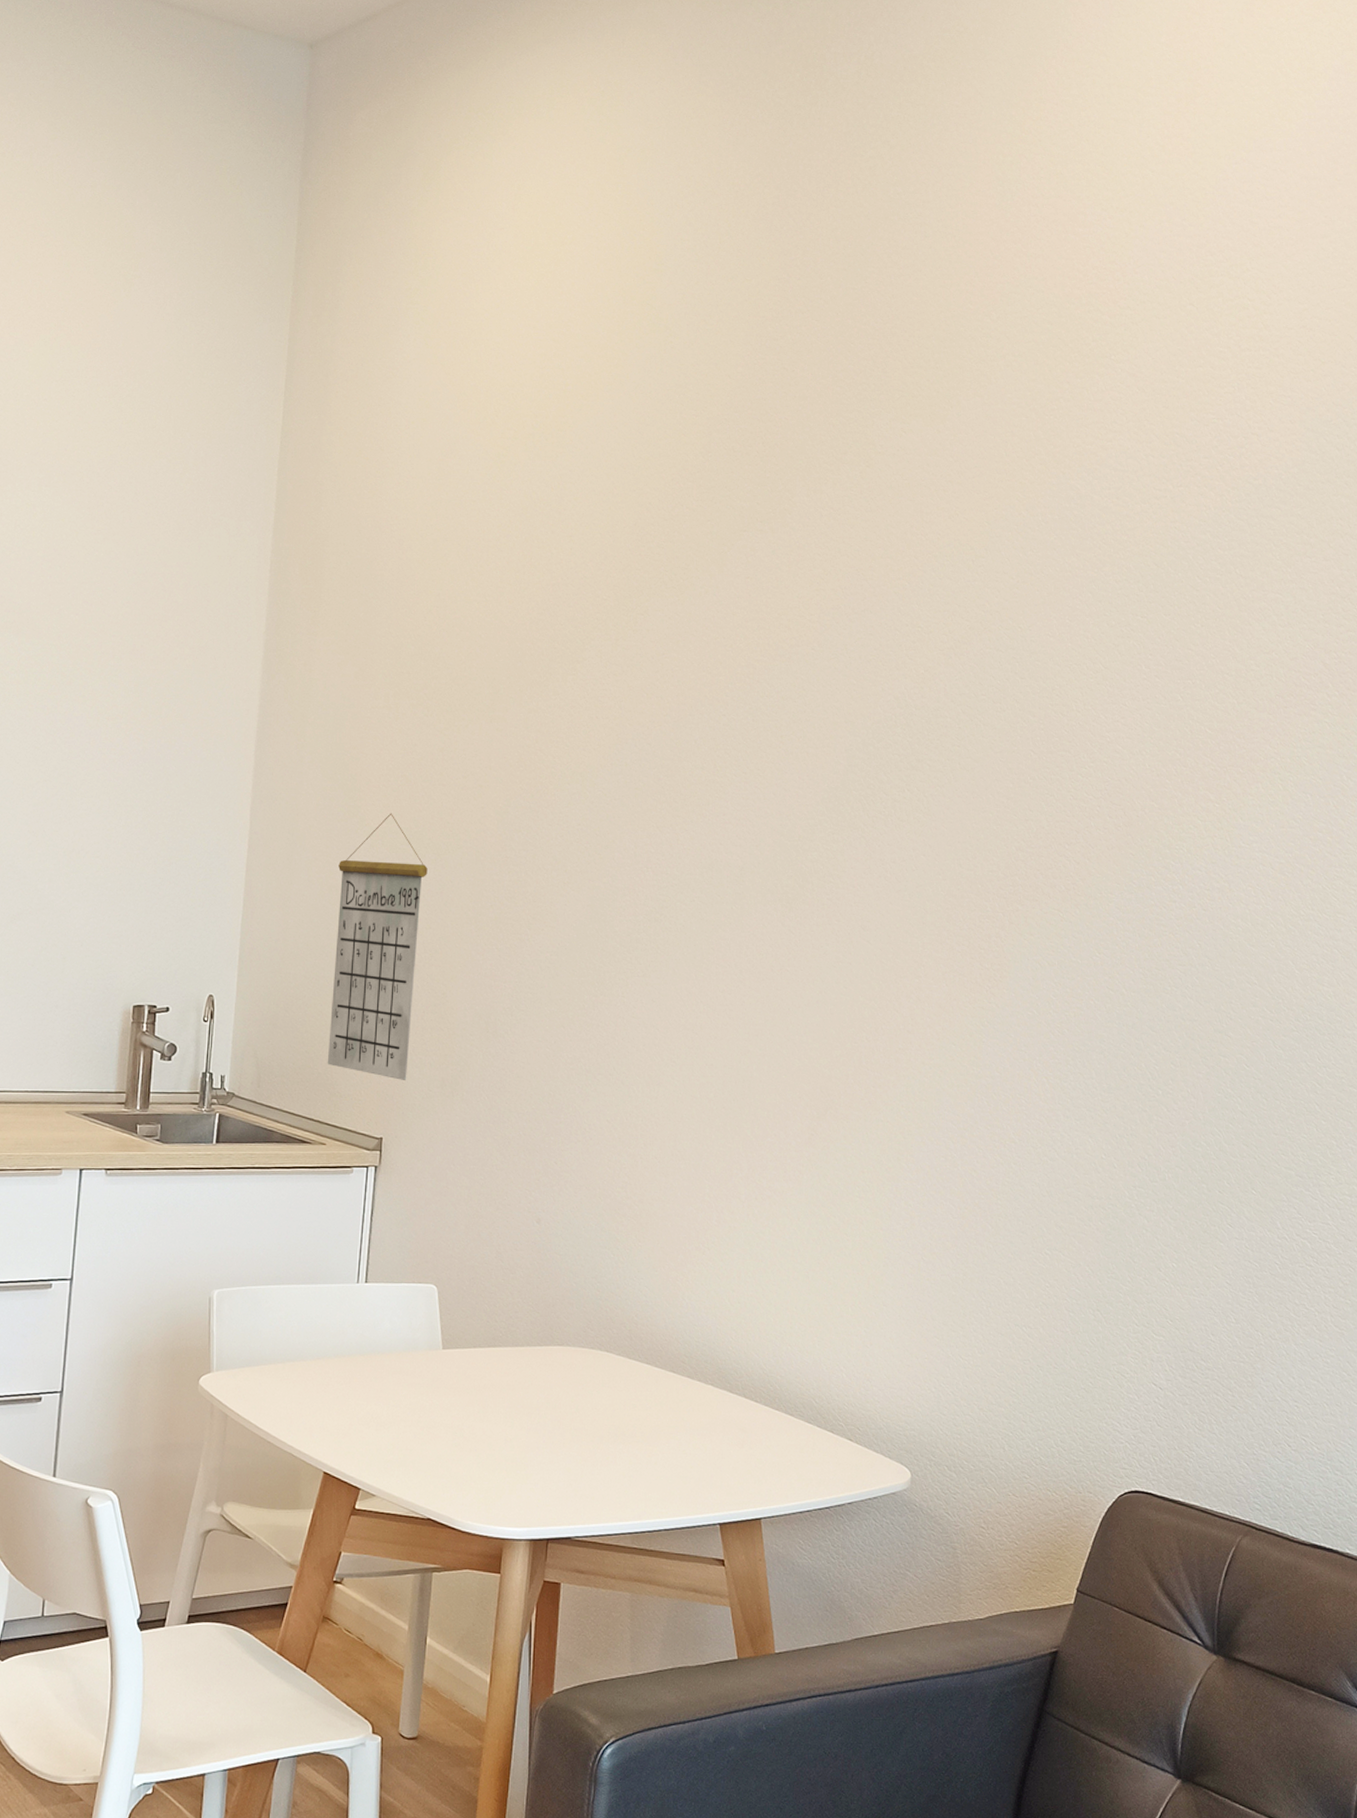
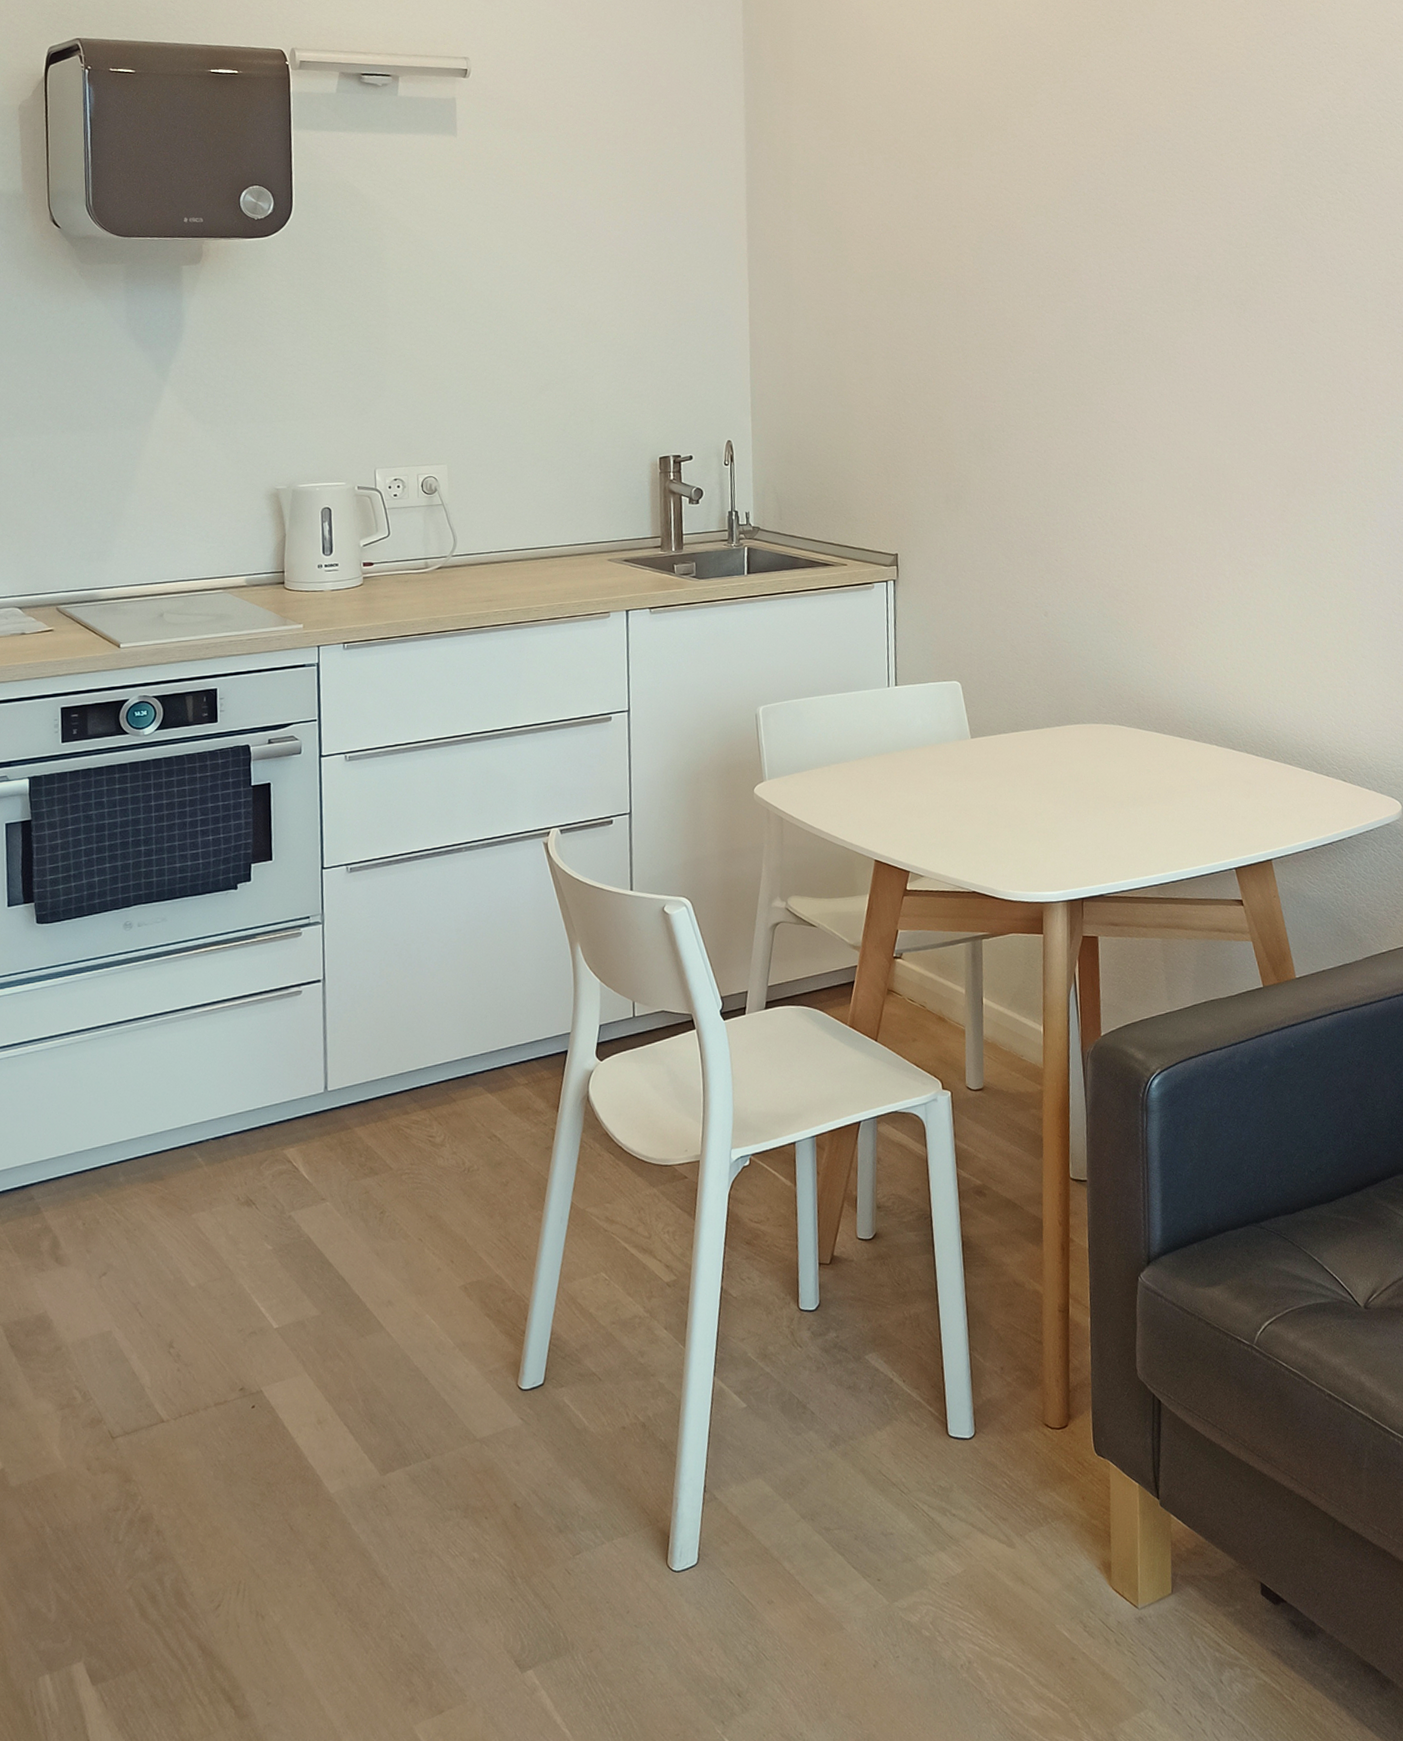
calendar: present [327,813,428,1081] -> none [833,259,915,501]

